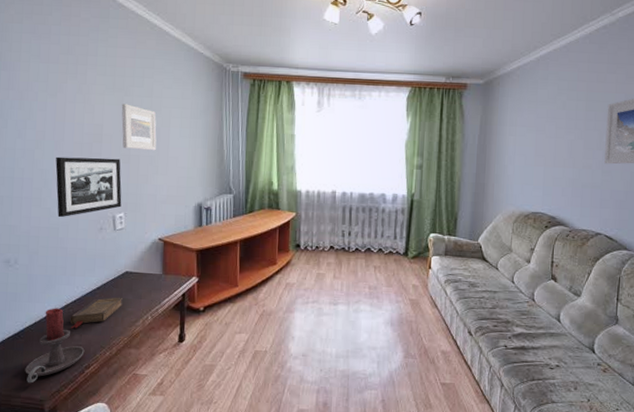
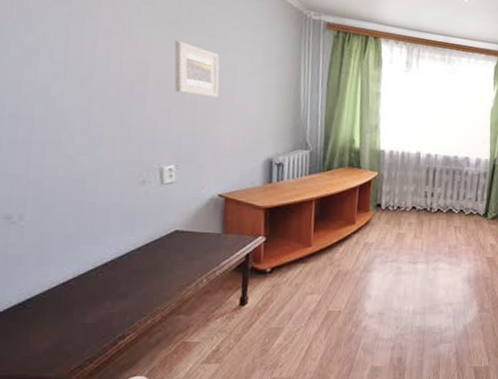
candle holder: present [25,308,85,384] -> none [32,272,118,361]
picture frame: present [55,156,122,218] -> none [81,95,173,168]
book: present [70,297,122,329] -> none [98,258,170,296]

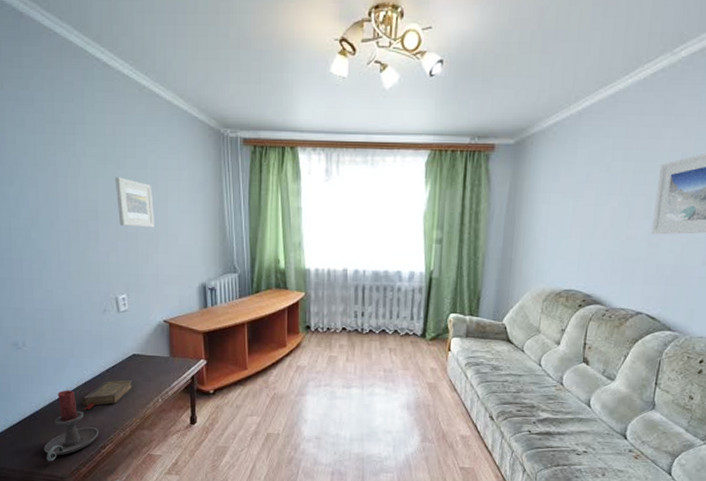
candle holder: none [32,272,118,361] -> present [44,390,99,462]
book: none [98,258,170,296] -> present [82,379,132,411]

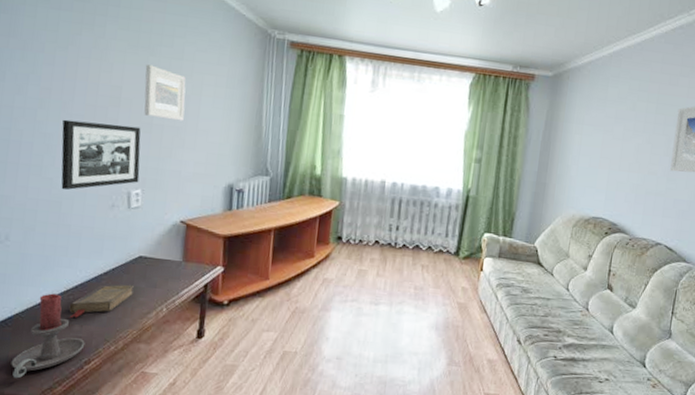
picture frame: none [52,236,123,300] -> present [61,119,141,190]

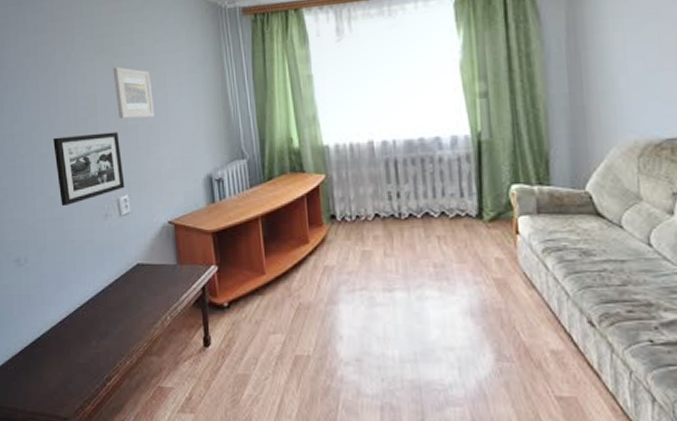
candle holder: present [11,293,85,379] -> none [46,310,104,399]
book: present [69,284,134,318] -> none [85,294,137,335]

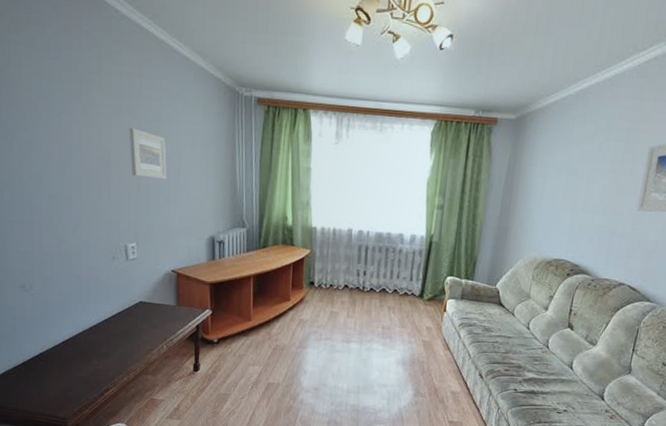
picture frame: present [53,131,125,207] -> none [64,182,133,245]

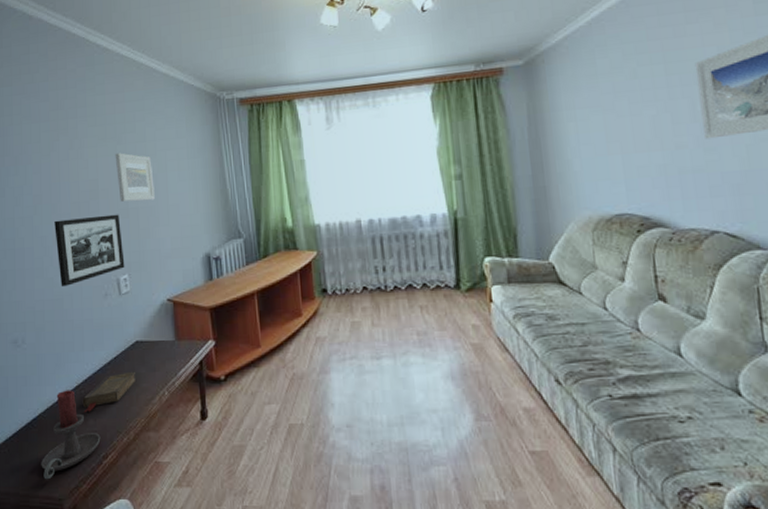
candle holder: none [47,333,103,403] -> present [41,390,101,480]
picture frame: none [64,182,133,245] -> present [54,214,125,287]
book: none [87,325,138,354] -> present [82,371,135,413]

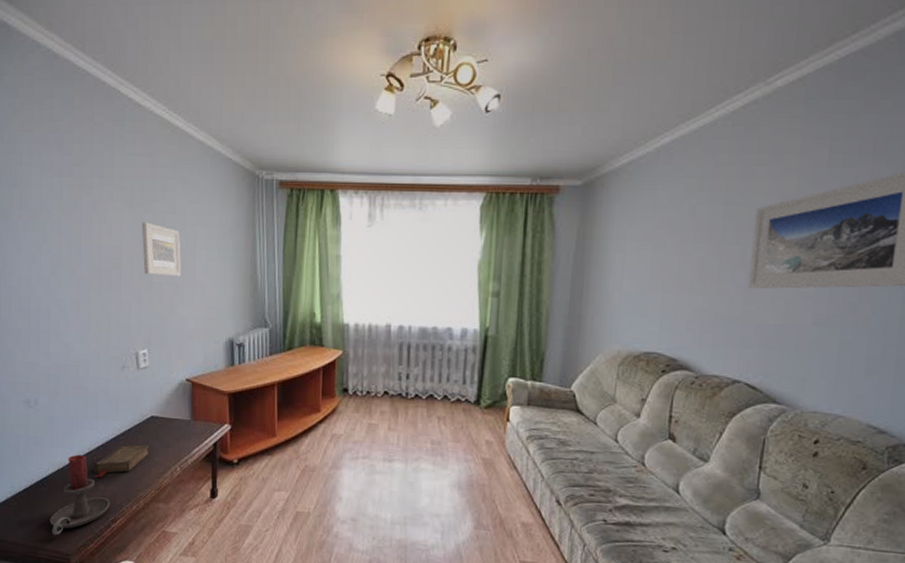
picture frame: present [54,214,125,287] -> none [73,284,145,354]

